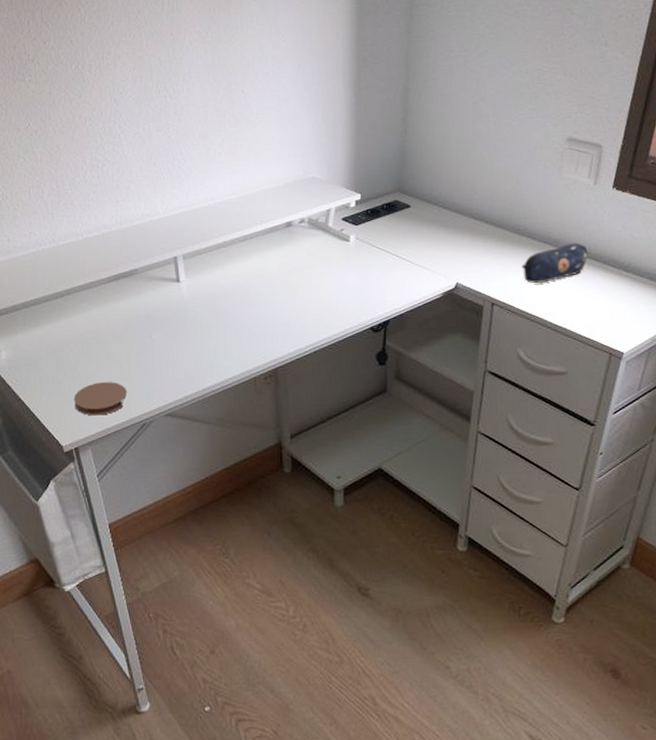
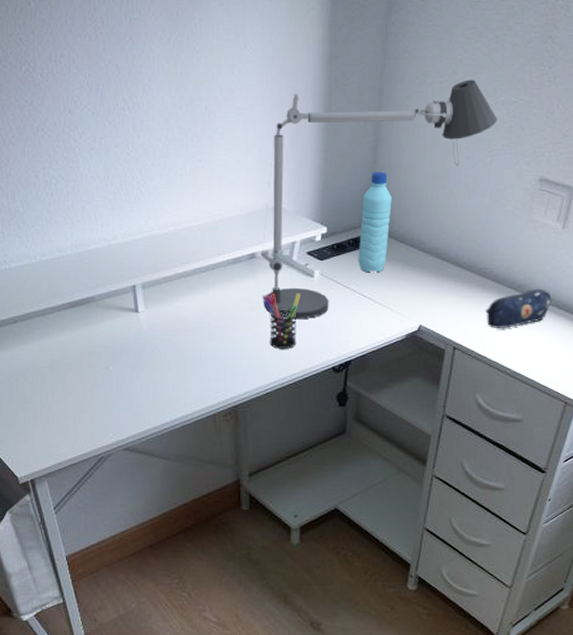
coaster: present [73,382,127,416] -> none [28,414,84,448]
desk lamp: none [296,51,523,282] -> present [260,79,498,319]
pen holder: none [299,258,337,312] -> present [262,293,301,349]
water bottle: none [392,140,423,234] -> present [358,171,392,272]

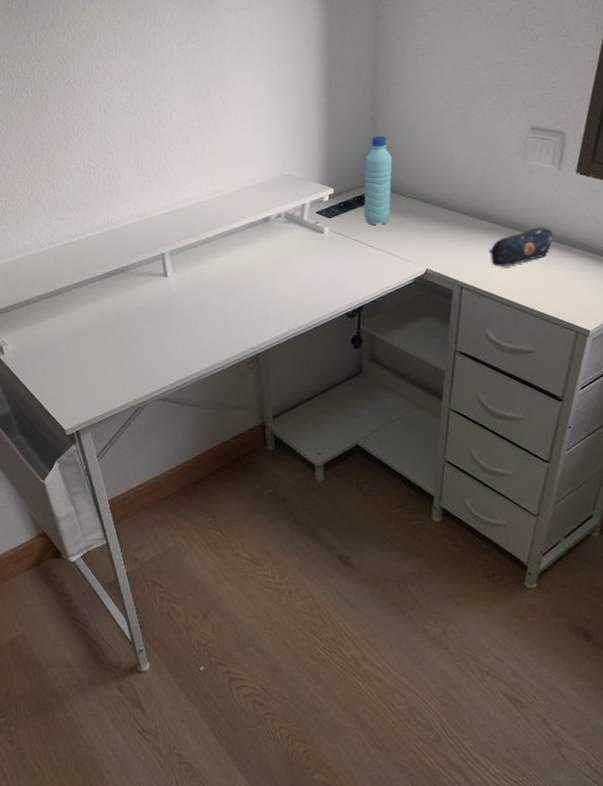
desk lamp: present [260,79,498,319] -> none [274,47,487,272]
pen holder: present [262,293,301,349] -> none [277,249,313,300]

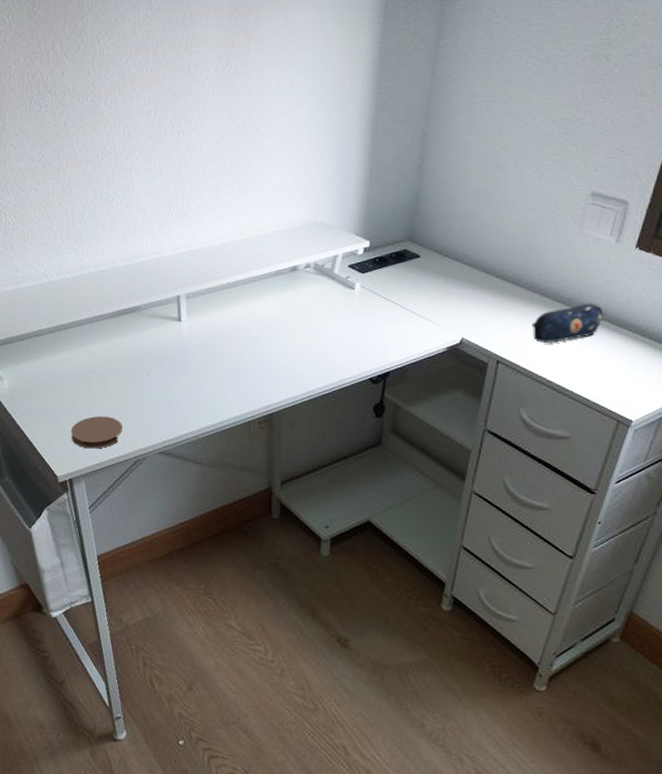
coaster: none [73,370,122,402] -> present [70,416,122,449]
water bottle: present [364,135,392,225] -> none [400,187,436,285]

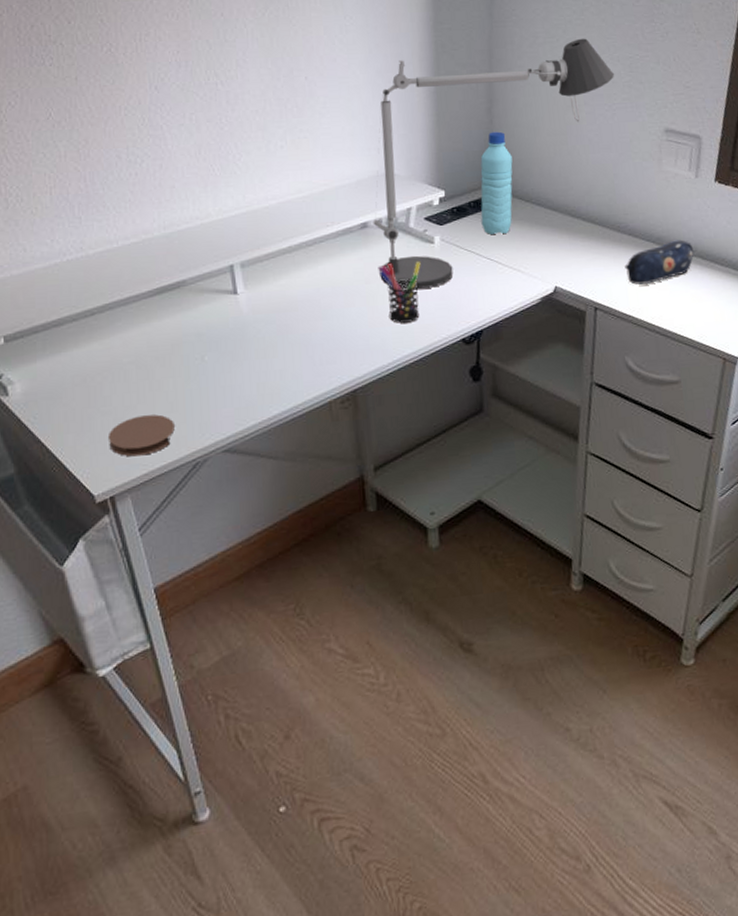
desk lamp: none [302,98,549,330] -> present [373,38,615,290]
pen holder: none [302,305,341,359] -> present [378,262,421,323]
water bottle: none [400,187,436,285] -> present [480,131,513,234]

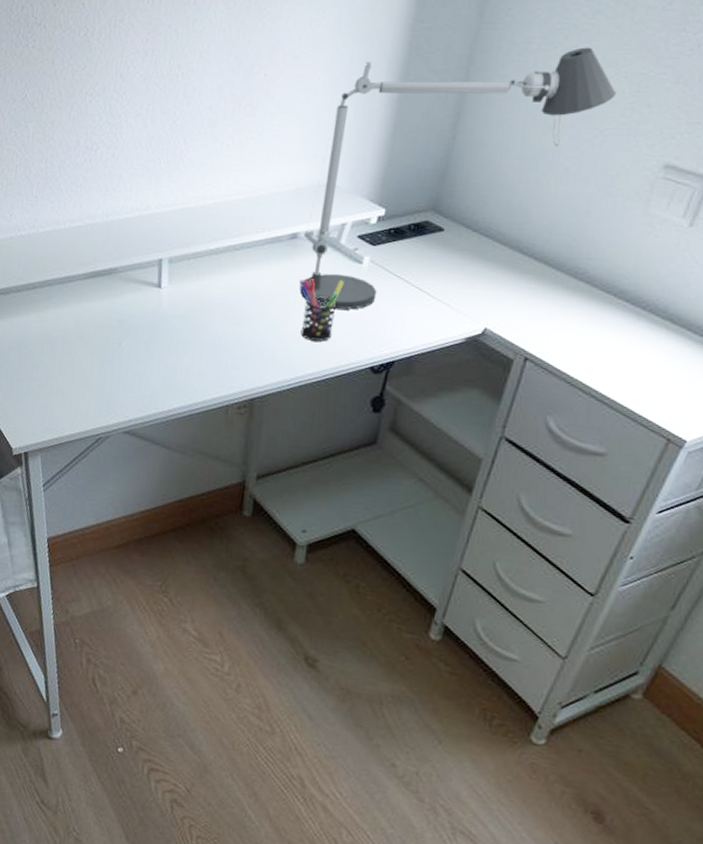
coaster: present [107,414,175,457] -> none [30,386,87,422]
water bottle: present [480,131,513,234] -> none [417,149,469,263]
pencil case: present [624,240,694,285] -> none [572,296,664,341]

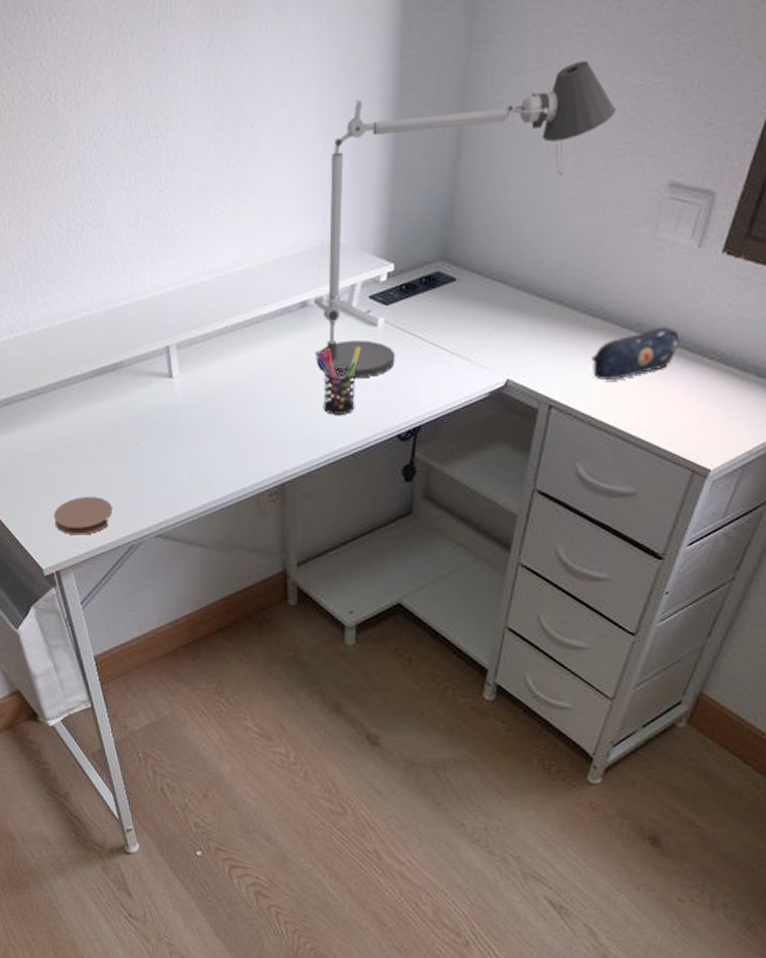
coaster: none [30,386,87,422] -> present [53,497,112,535]
pencil case: none [572,296,664,341] -> present [591,326,680,380]

